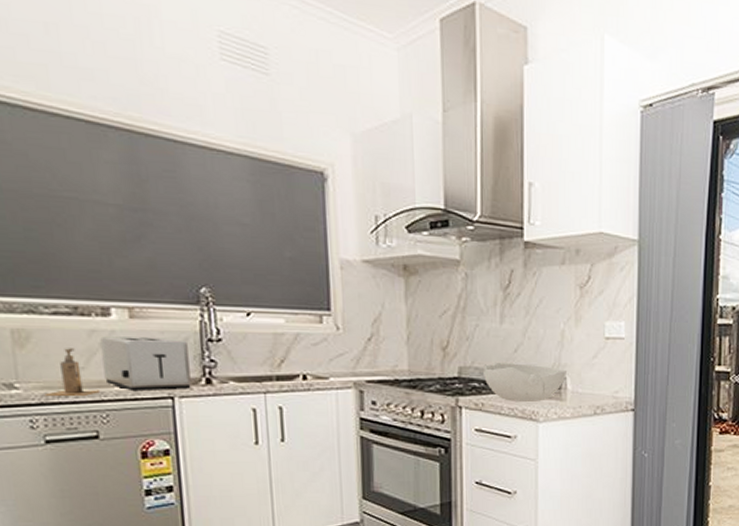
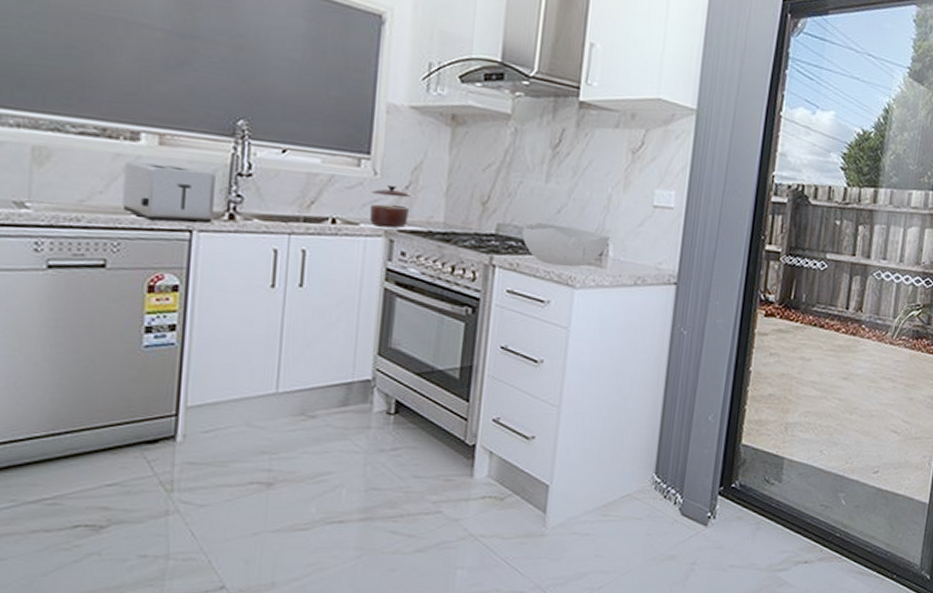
soap dispenser: present [44,348,101,397] -> none [55,170,116,222]
saucepan: none [336,339,374,379] -> present [369,185,411,228]

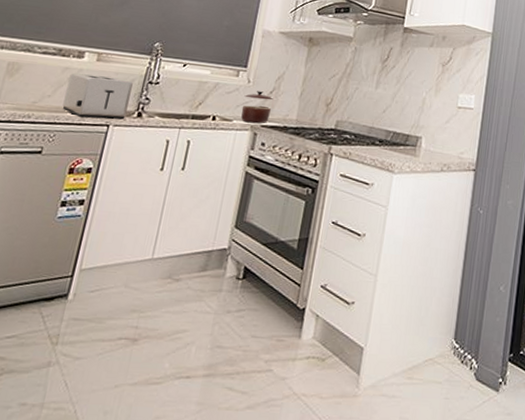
bowl: present [522,221,611,267] -> none [355,119,424,156]

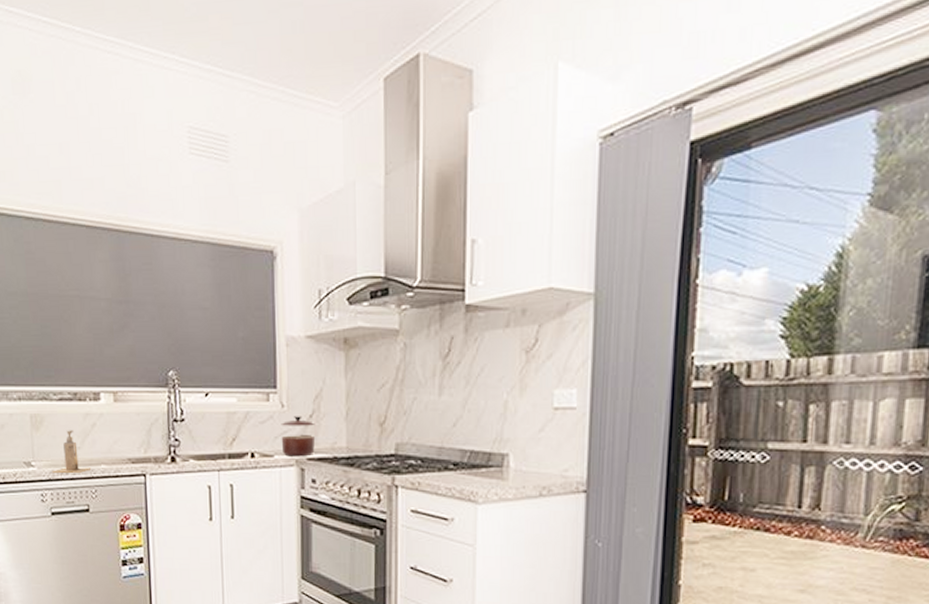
soap dispenser: none [13,79,57,118] -> present [52,430,92,474]
toaster: present [62,73,133,120] -> none [92,419,160,469]

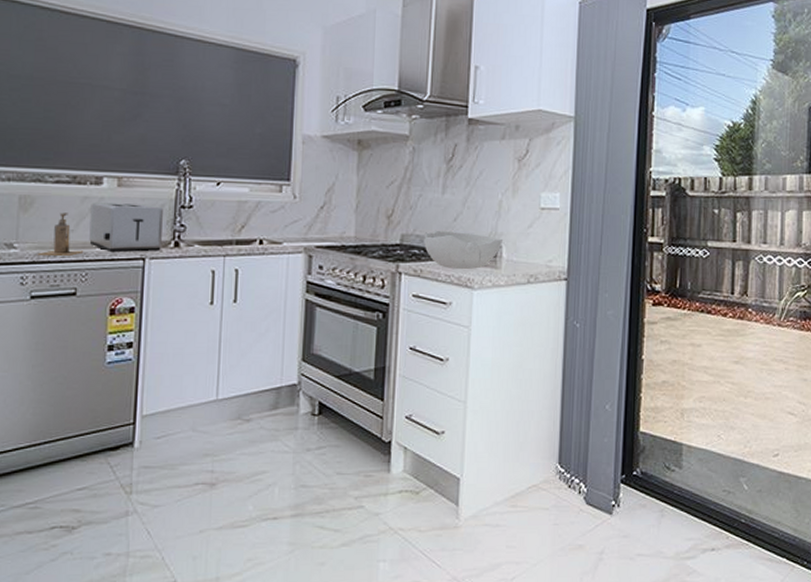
toaster: none [92,419,160,469] -> present [89,202,163,253]
saucepan: present [280,416,315,457] -> none [291,207,326,245]
bowl: none [421,437,511,482] -> present [424,230,504,270]

